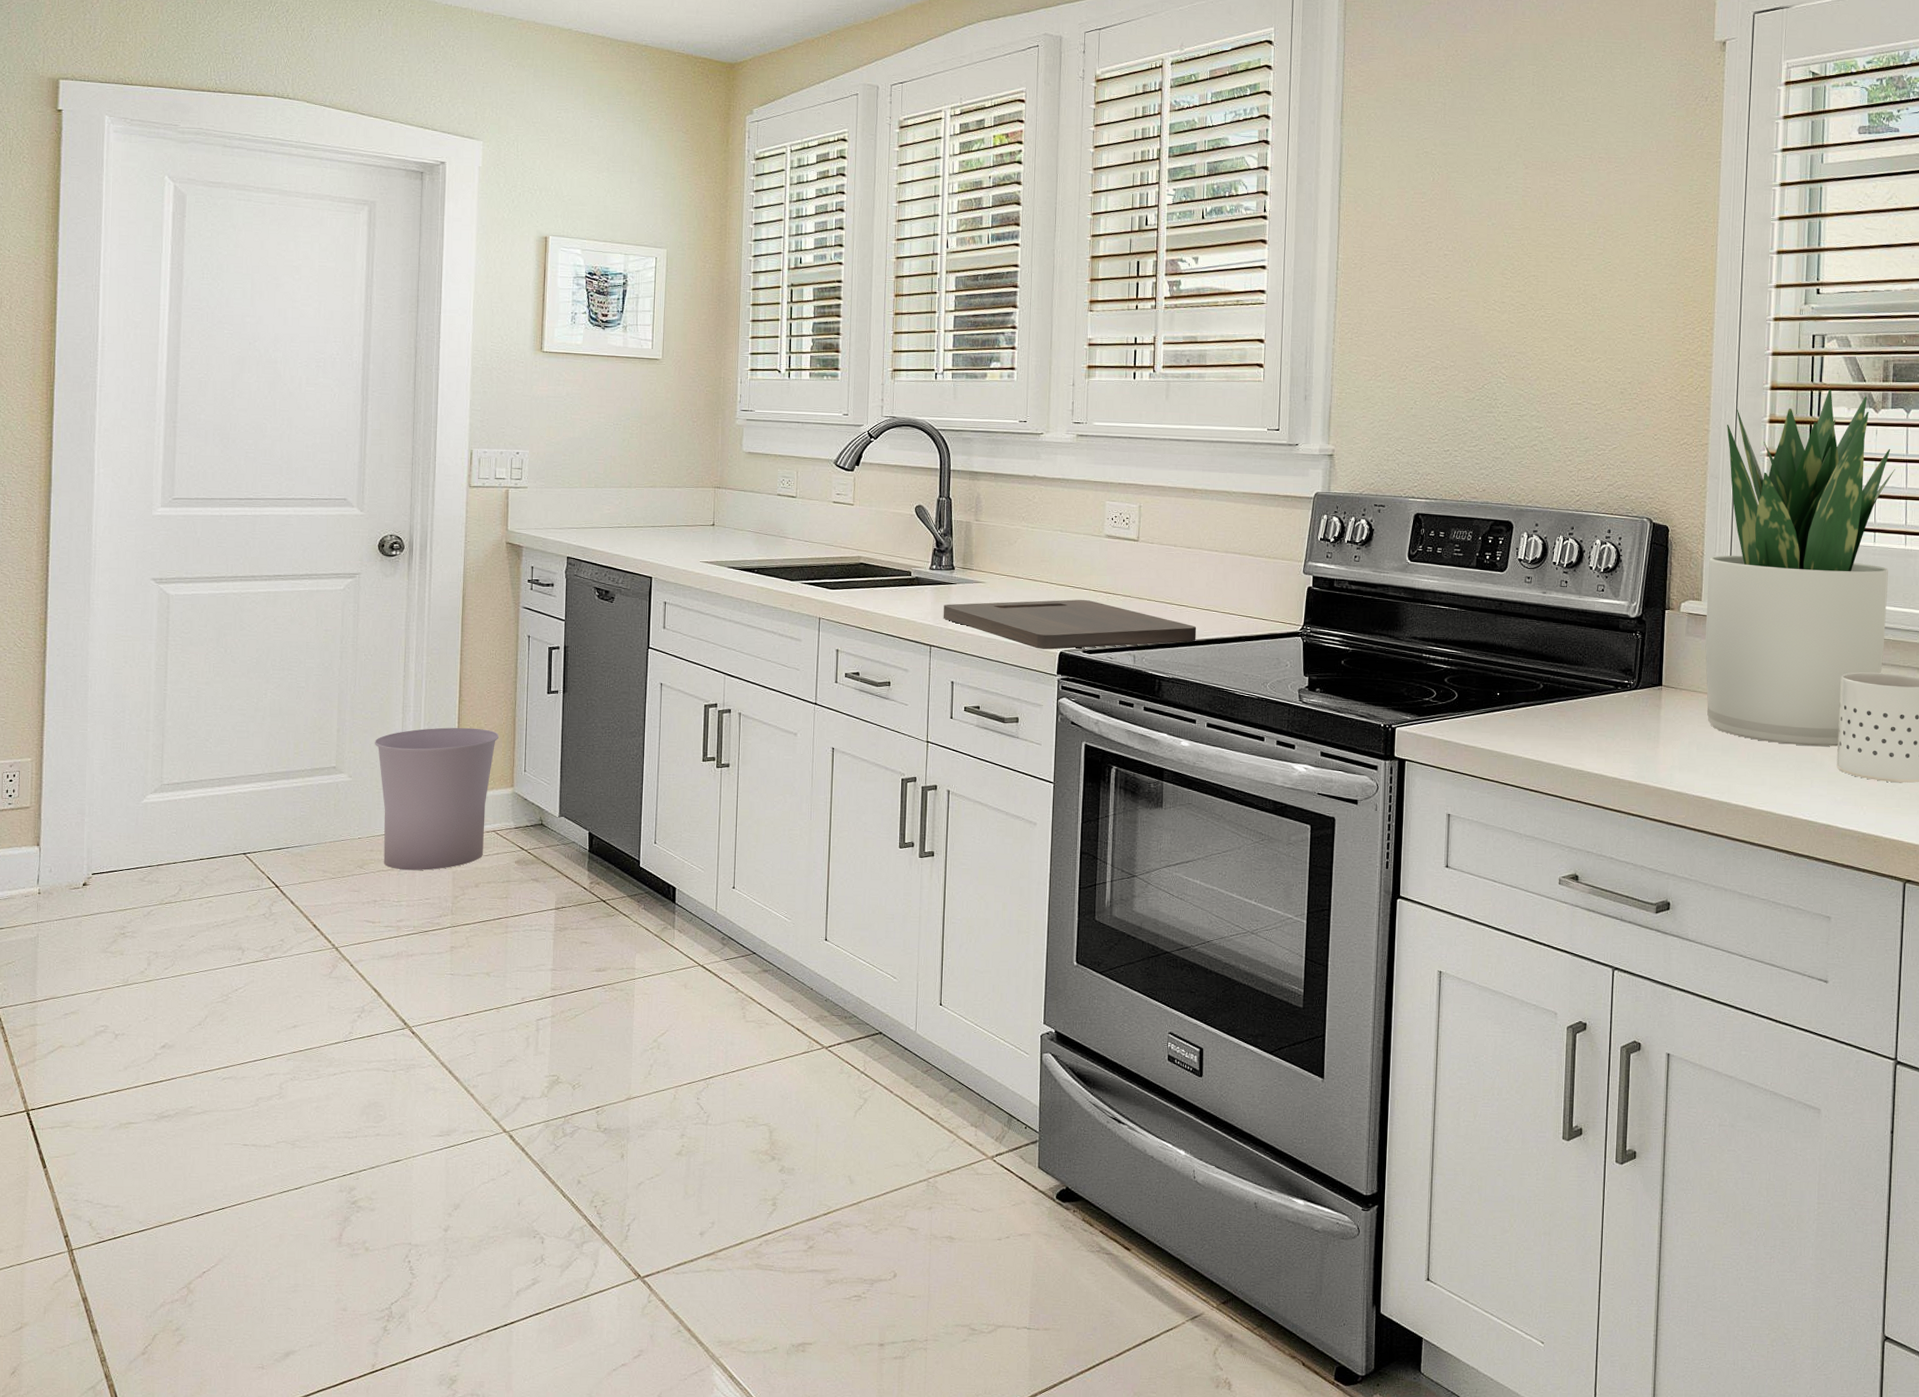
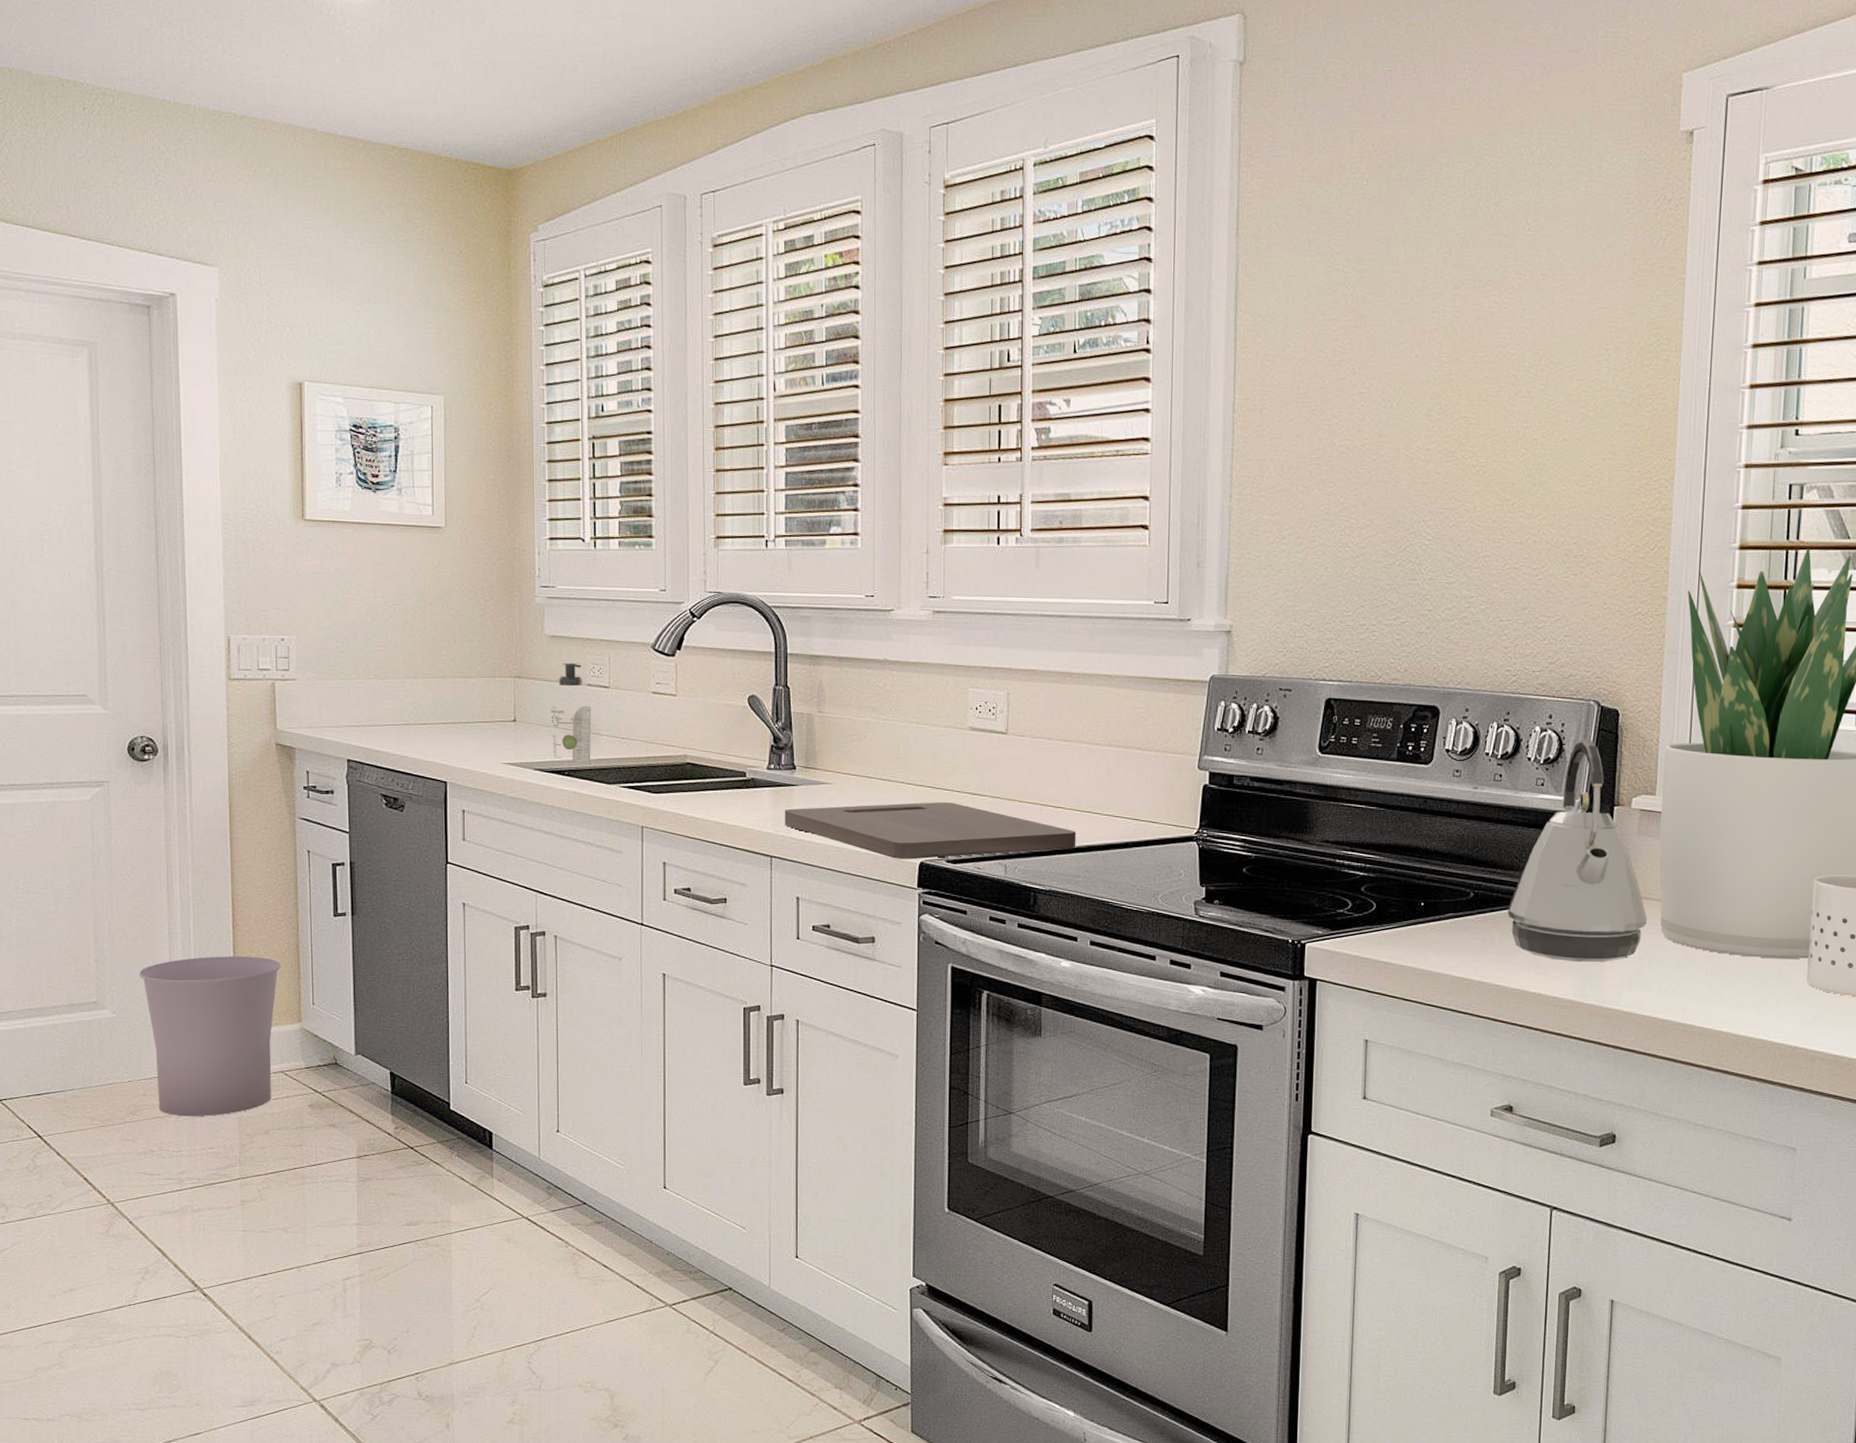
soap dispenser: none [745,475,780,564] -> present [551,662,592,765]
kettle: none [1573,551,1695,748] -> present [1508,739,1647,963]

